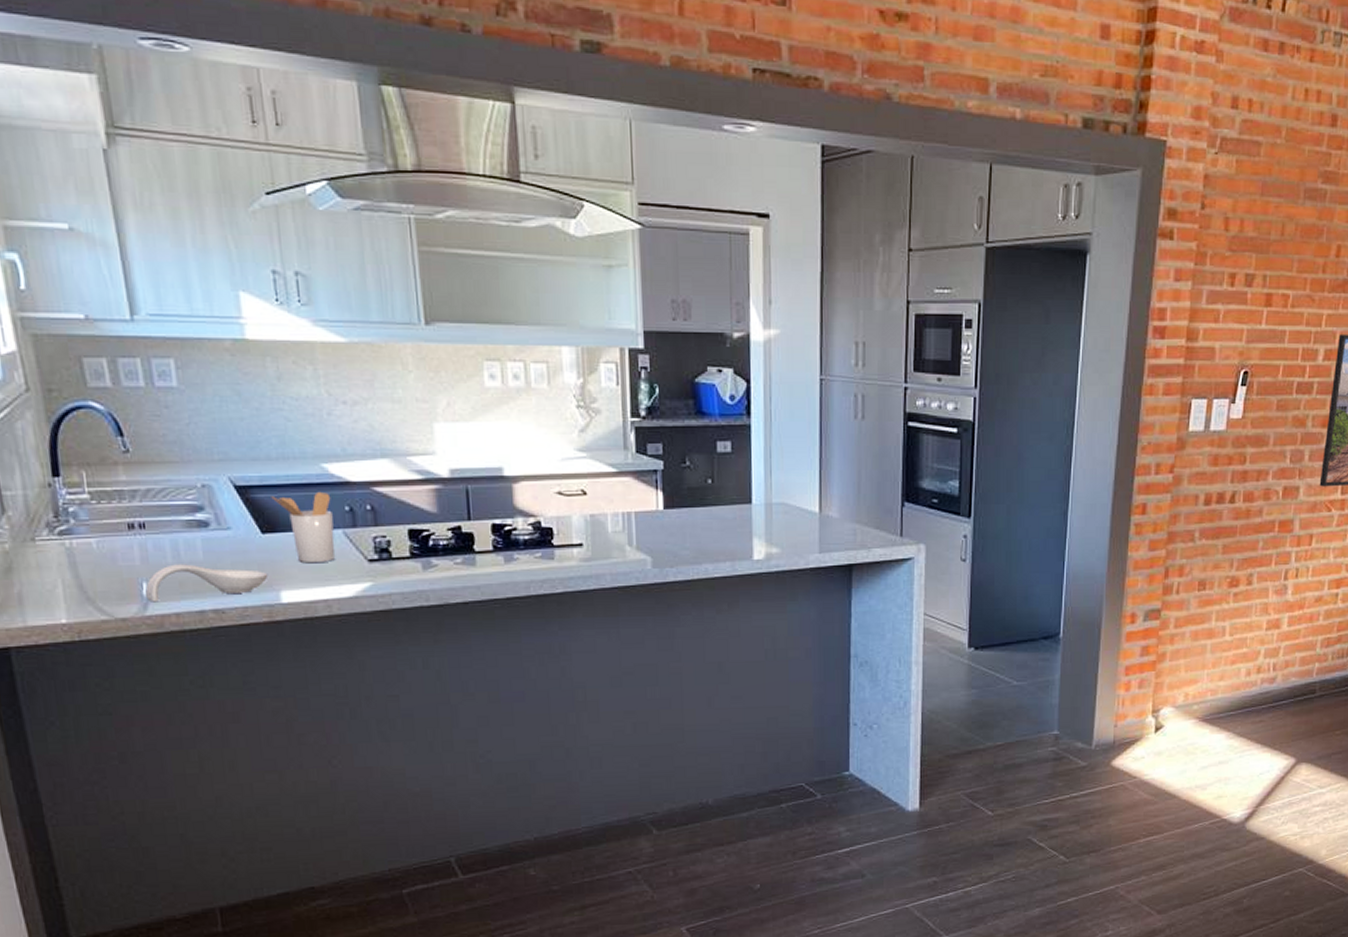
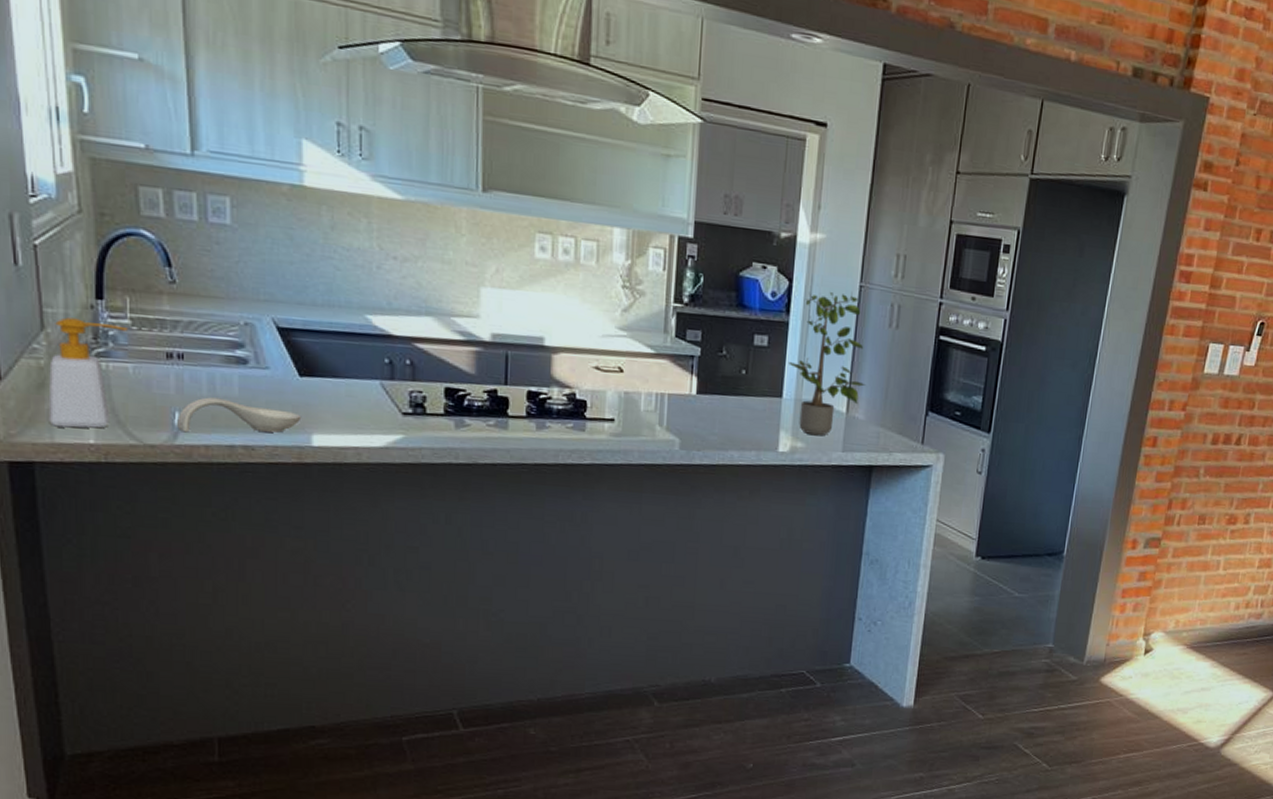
soap bottle: none [13,498,87,610] -> present [48,317,128,429]
utensil holder: present [271,491,335,564] -> none [312,341,372,411]
potted plant: none [755,386,836,539] -> present [789,292,865,436]

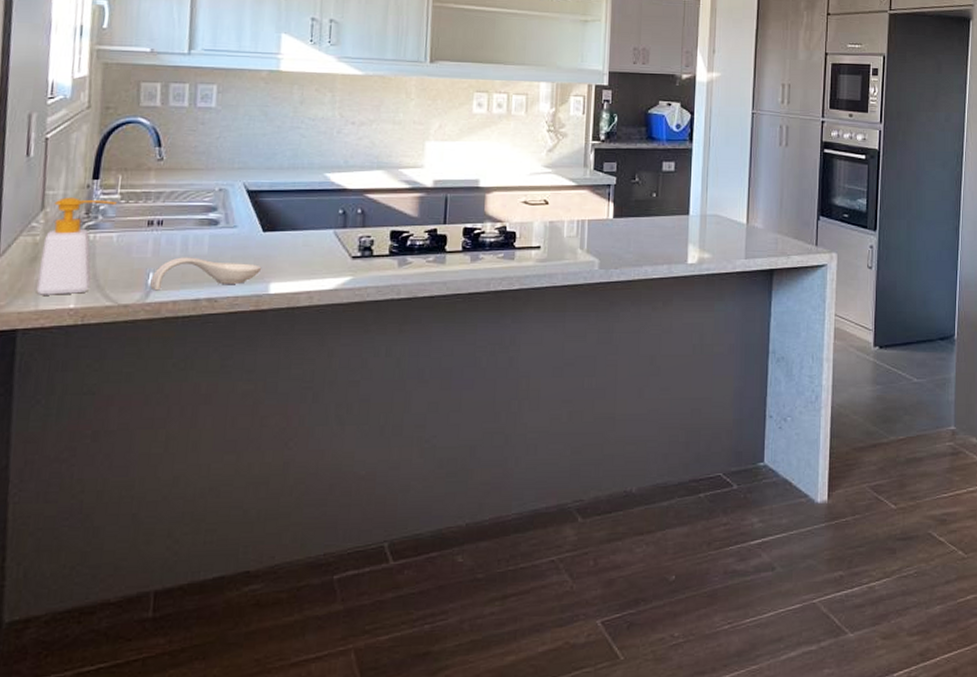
potted plant: present [789,292,865,436] -> none [694,118,762,246]

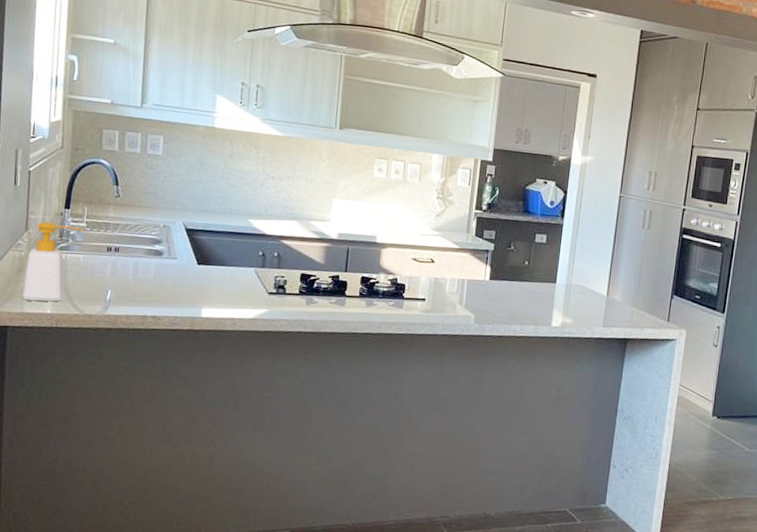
spoon rest: present [150,257,262,291] -> none [108,280,196,307]

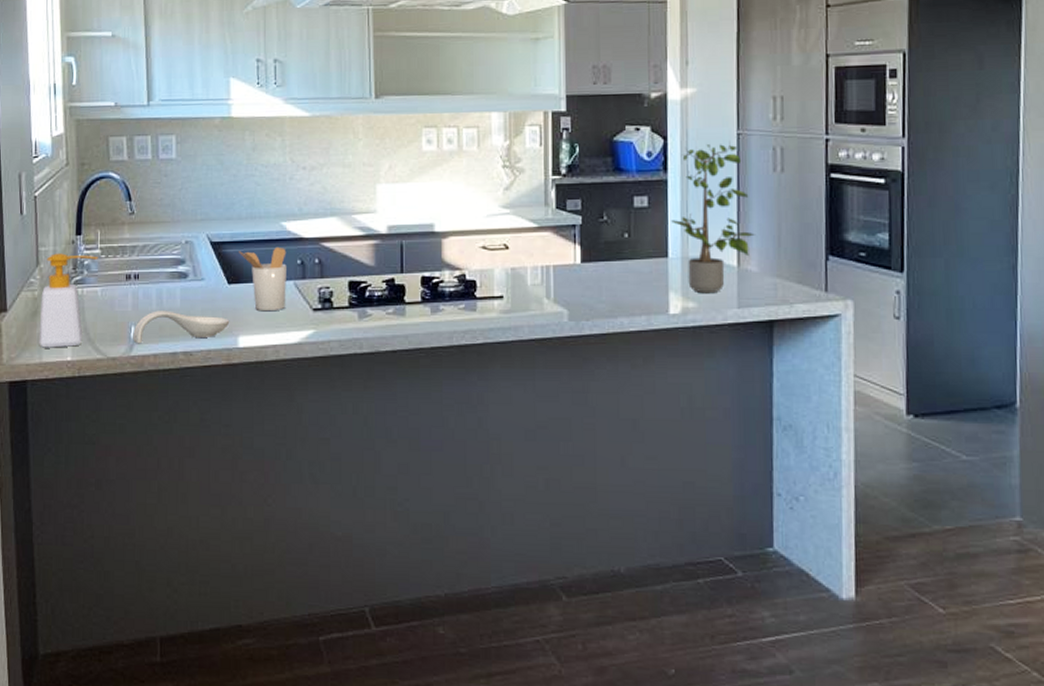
spoon rest: none [108,280,196,307] -> present [133,311,230,344]
utensil holder: none [209,239,251,291] -> present [238,246,287,312]
potted plant: none [562,201,623,314] -> present [671,141,755,294]

